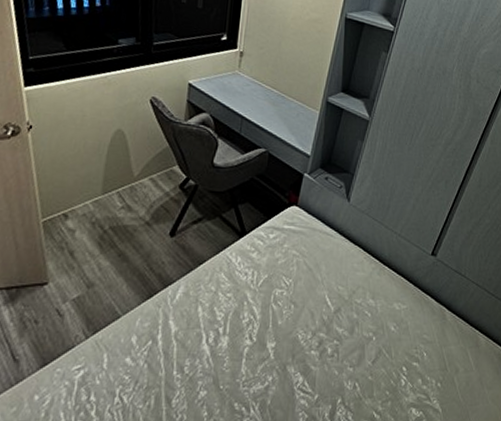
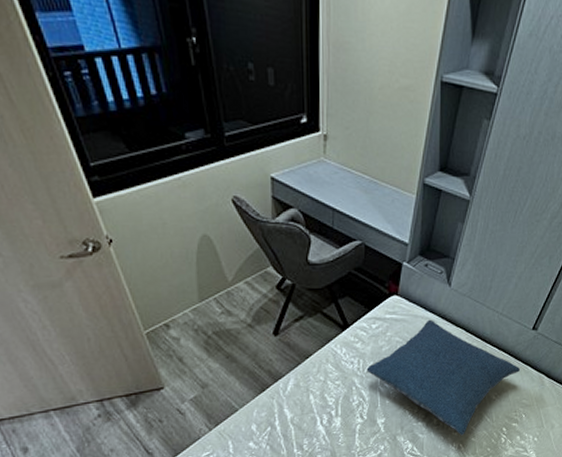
pillow: none [260,234,421,372] -> present [366,319,521,436]

